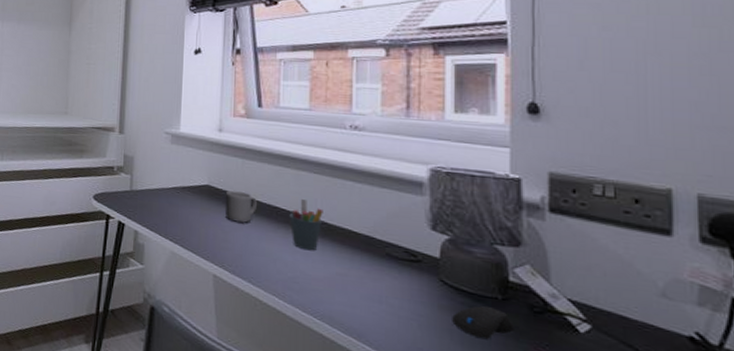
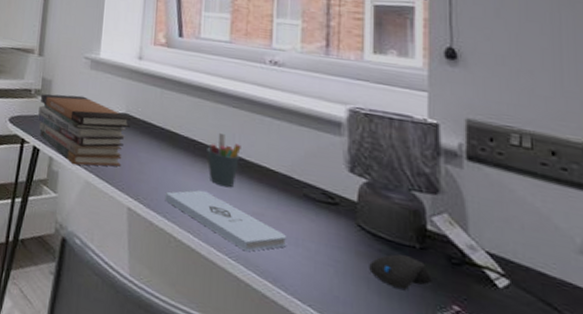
book stack: none [122,170,213,237] -> present [38,94,131,167]
mug: present [224,190,257,223] -> none [141,120,175,155]
notepad: none [249,255,369,311] -> present [165,190,286,252]

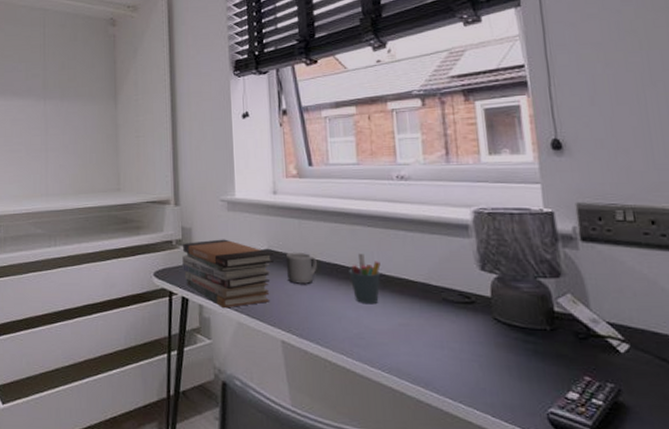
mug: none [141,120,175,155] -> present [285,252,317,284]
notepad: present [165,190,286,252] -> none [315,311,432,362]
computer mouse: present [369,254,432,291] -> none [508,338,564,372]

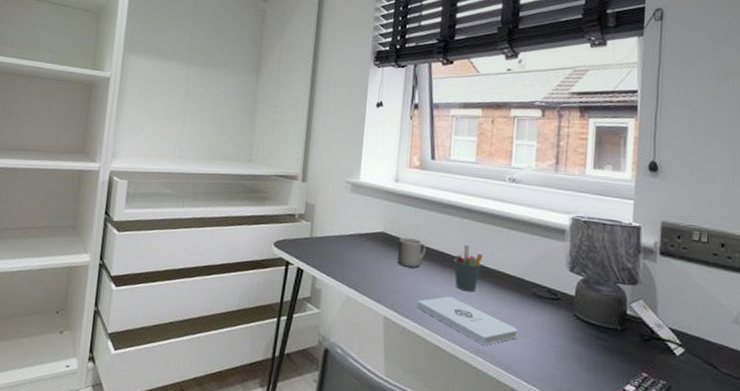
book stack: present [182,239,274,309] -> none [302,217,387,282]
notepad: none [315,311,432,362] -> present [416,296,517,346]

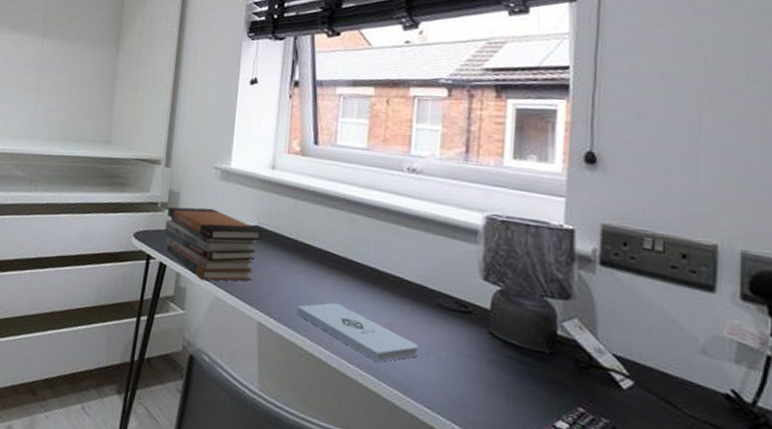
book stack: none [302,217,387,282] -> present [164,207,262,281]
mug: present [397,237,426,268] -> none [273,232,308,268]
pen holder: present [453,244,483,292] -> none [340,243,376,299]

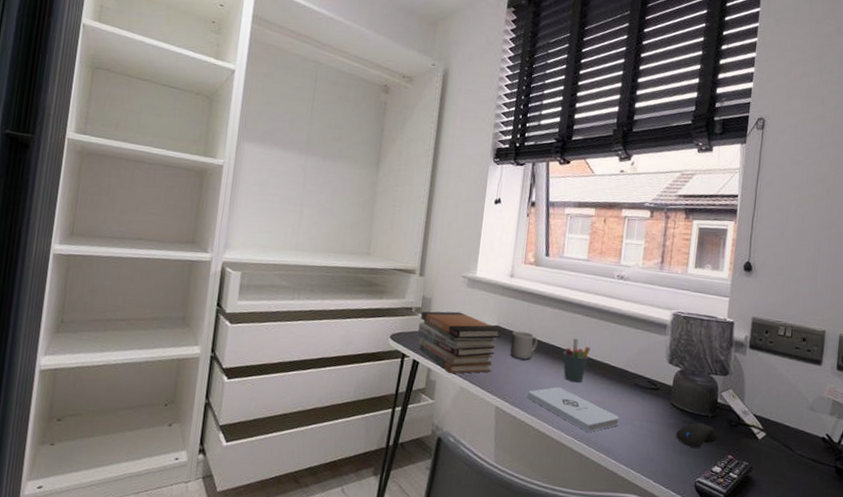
mug: none [273,232,308,268] -> present [510,330,538,360]
pen holder: none [340,243,376,299] -> present [563,338,590,383]
computer mouse: none [499,360,560,395] -> present [676,422,717,449]

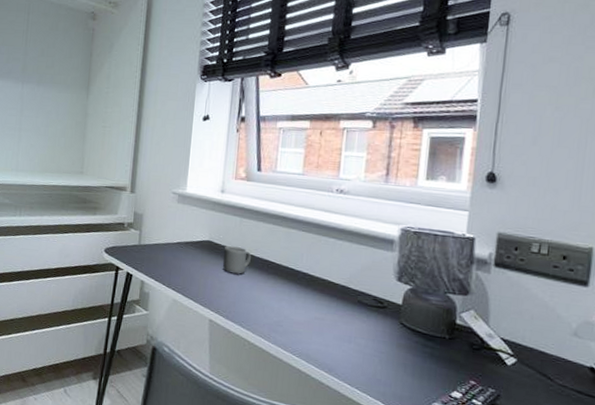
book stack: present [418,311,501,374] -> none [131,226,213,287]
notepad: present [527,387,619,433] -> none [241,302,341,349]
pen holder: present [563,338,590,383] -> none [278,253,308,299]
computer mouse: present [676,422,717,449] -> none [407,344,456,372]

